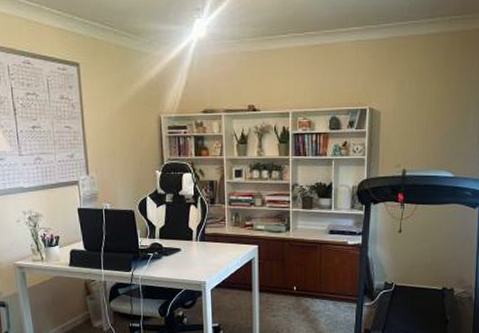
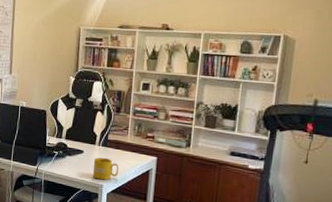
mug: none [193,252,220,277] -> present [93,157,119,180]

